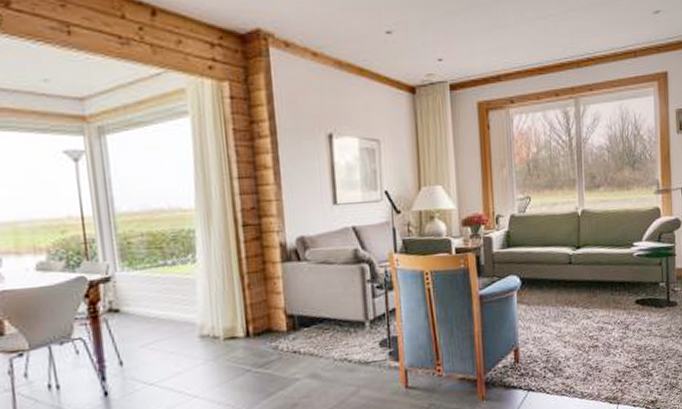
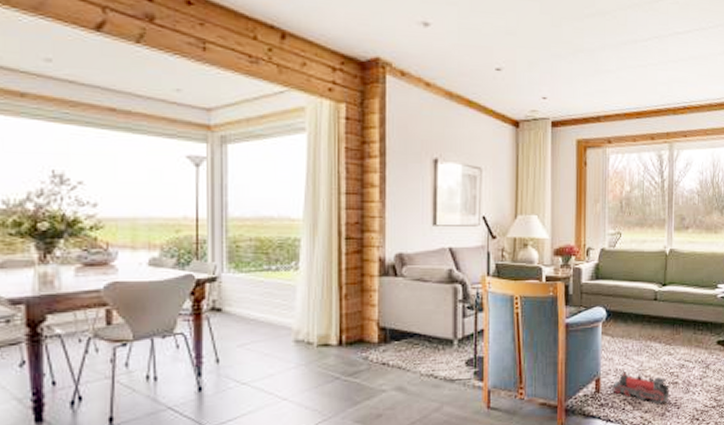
toy train: none [529,339,590,369] -> present [610,371,669,404]

